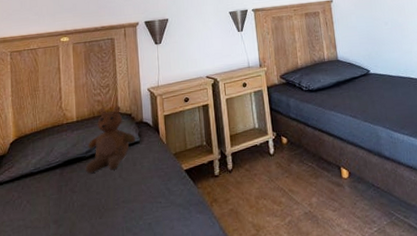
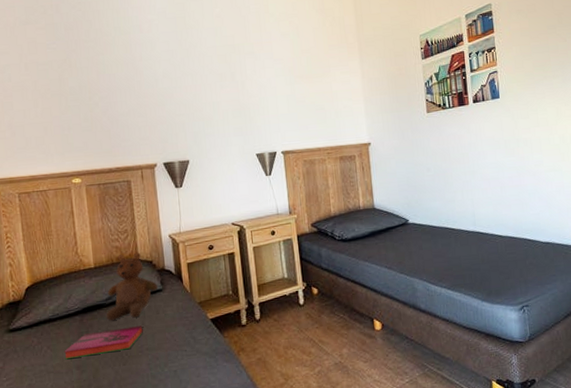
hardback book: none [43,178,120,214] -> present [64,326,143,360]

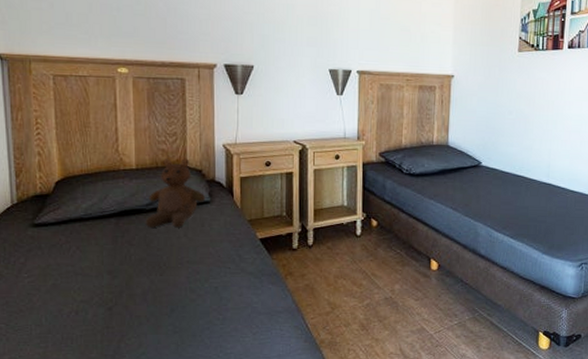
hardback book: present [64,326,143,360] -> none [95,236,185,263]

